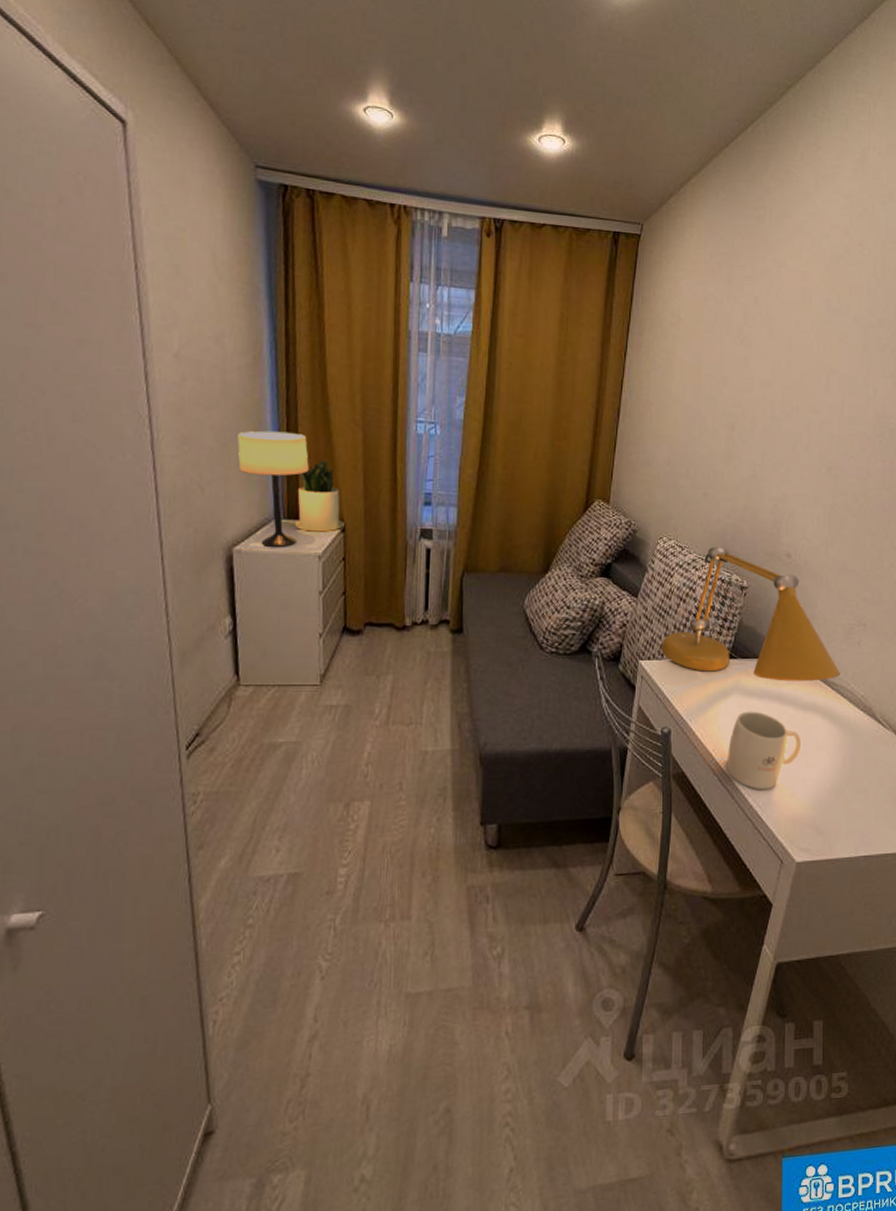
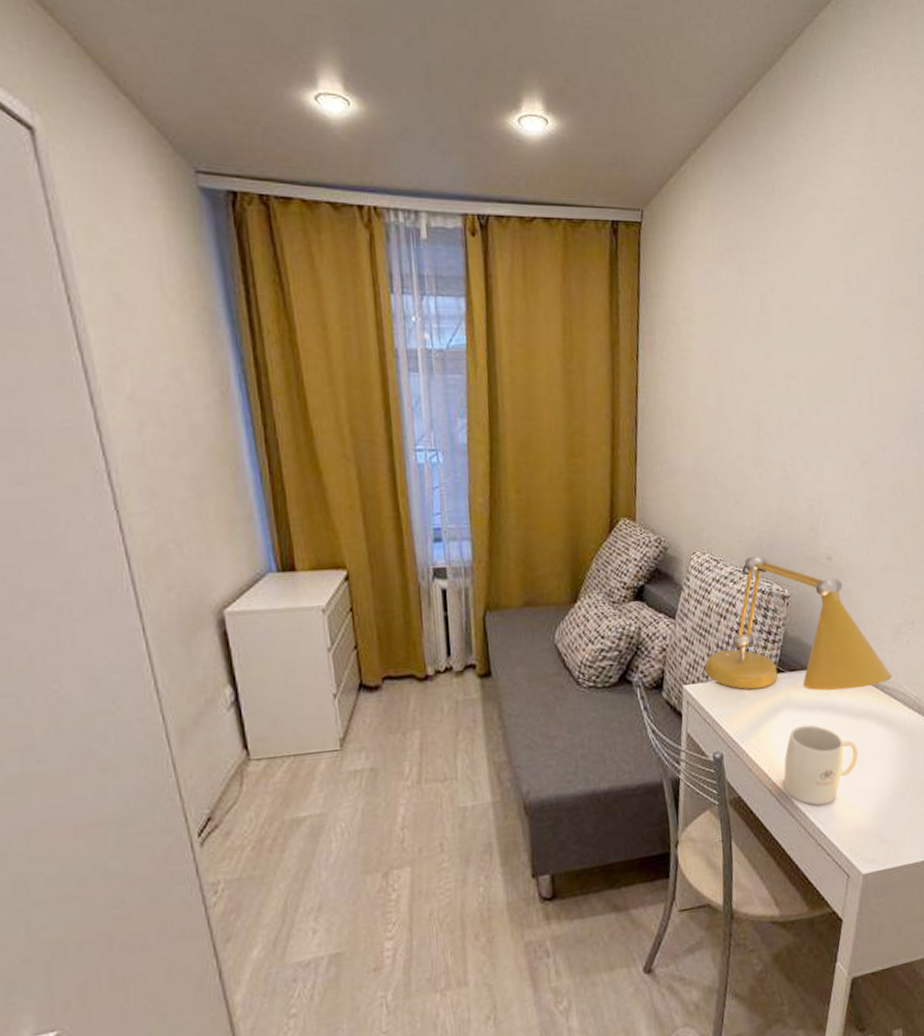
table lamp: present [237,431,309,548] -> none [213,474,300,606]
planter: present [294,458,344,532] -> none [289,500,347,584]

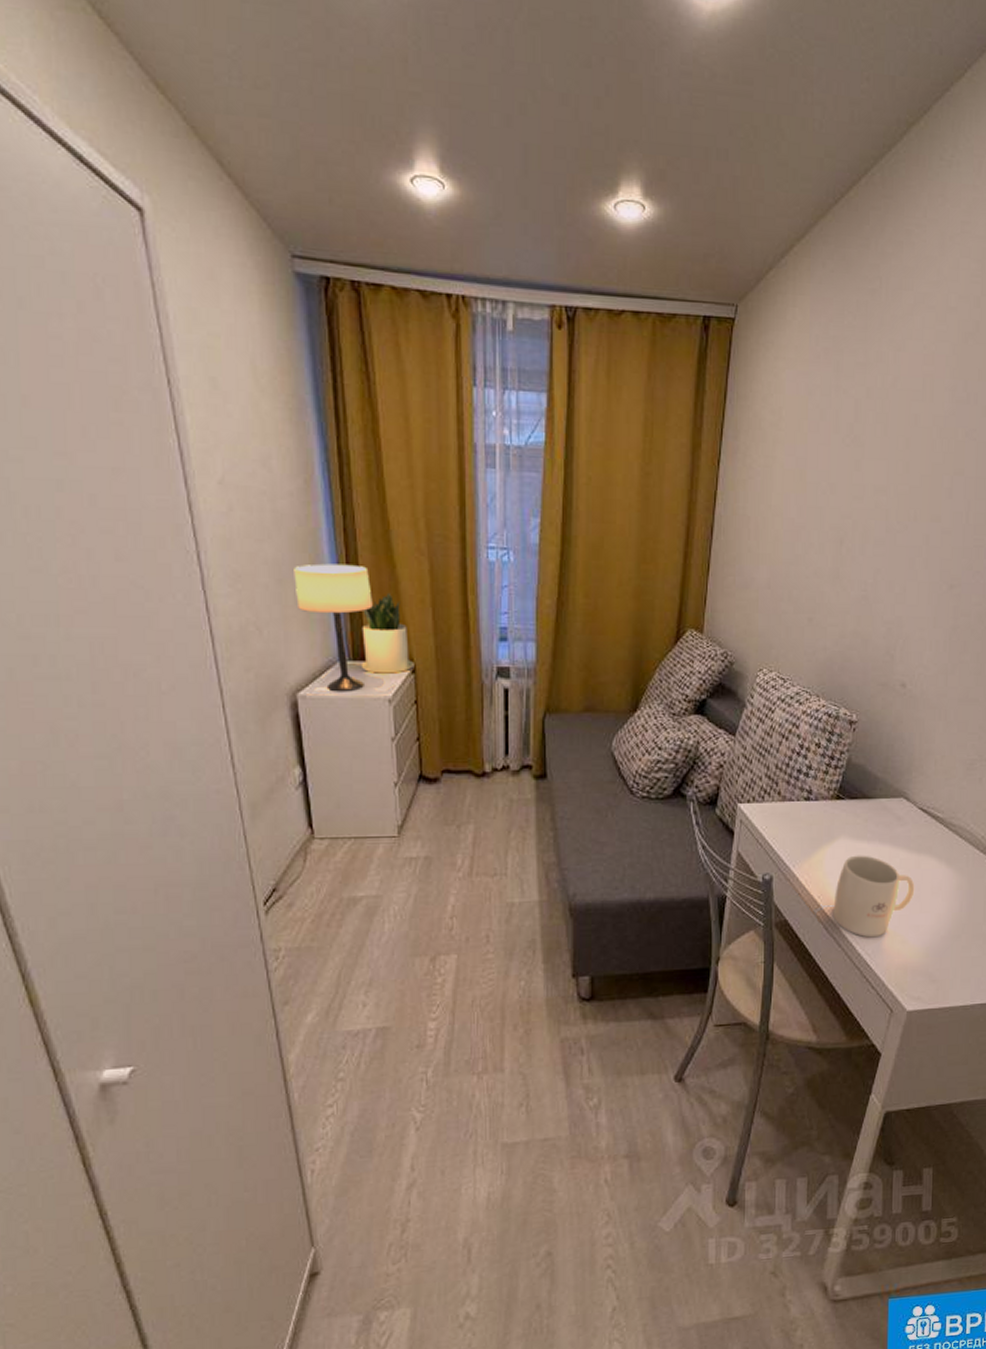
table lamp: none [213,474,300,606] -> present [294,563,373,692]
planter: none [289,500,347,584] -> present [360,592,414,674]
table lamp: present [704,555,892,691] -> none [760,677,959,823]

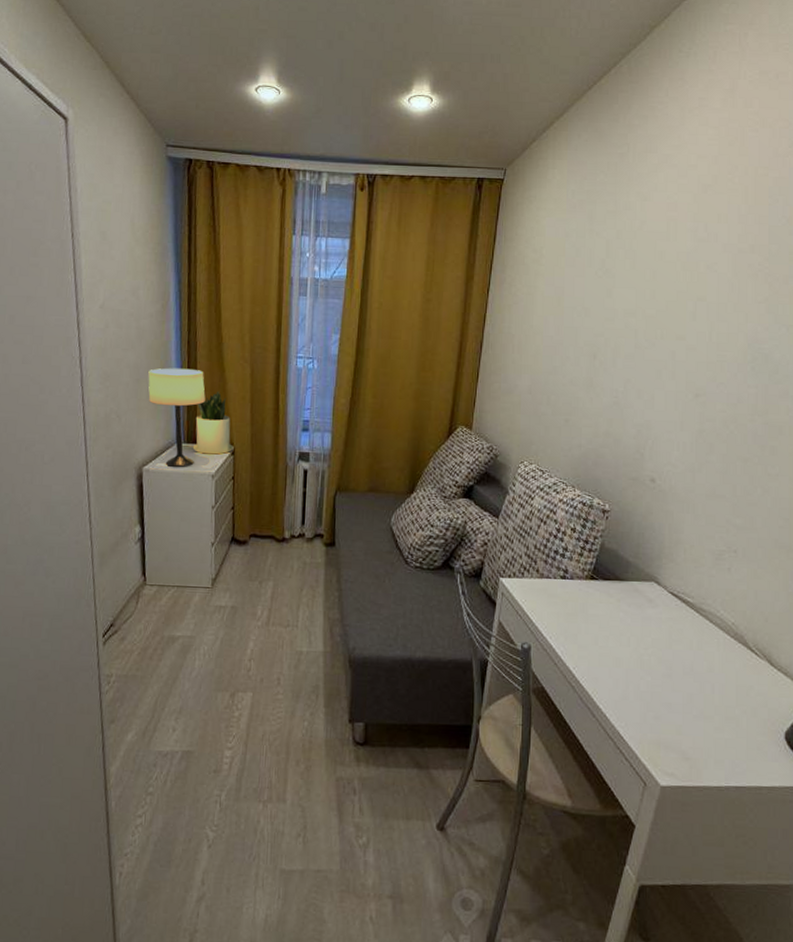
mug: present [833,855,915,938] -> none [587,632,667,711]

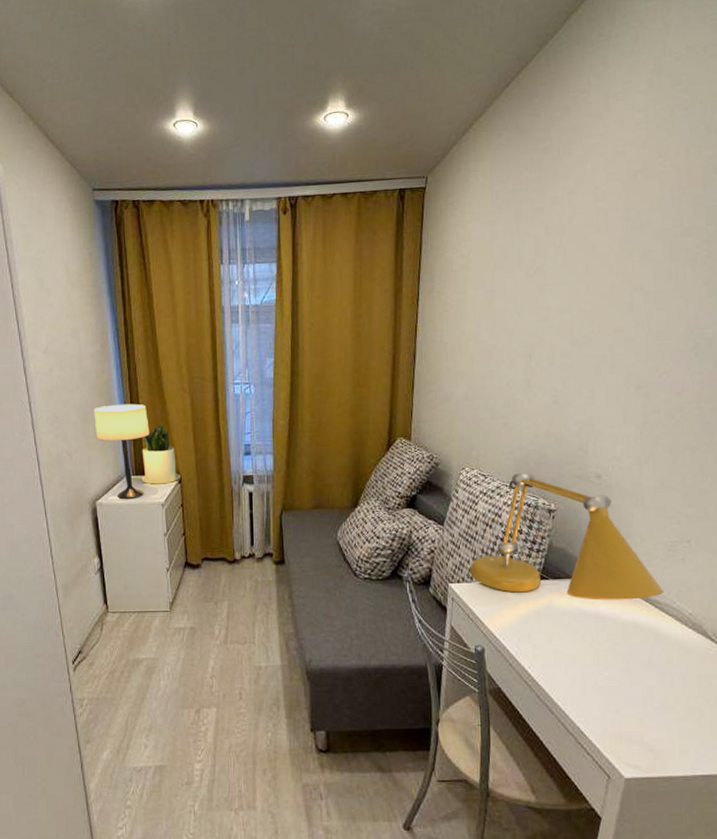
table lamp: none [521,470,708,606] -> present [469,472,663,601]

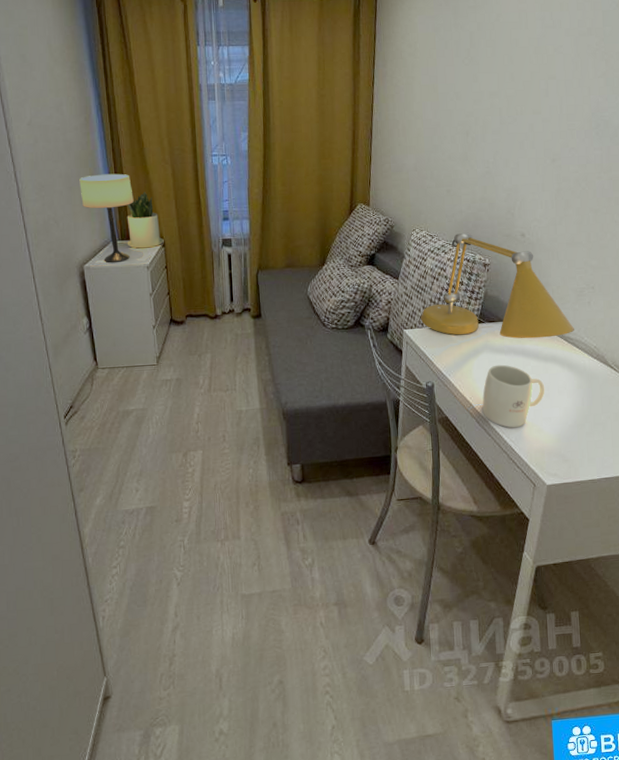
mug: none [543,629,624,707] -> present [482,364,545,428]

